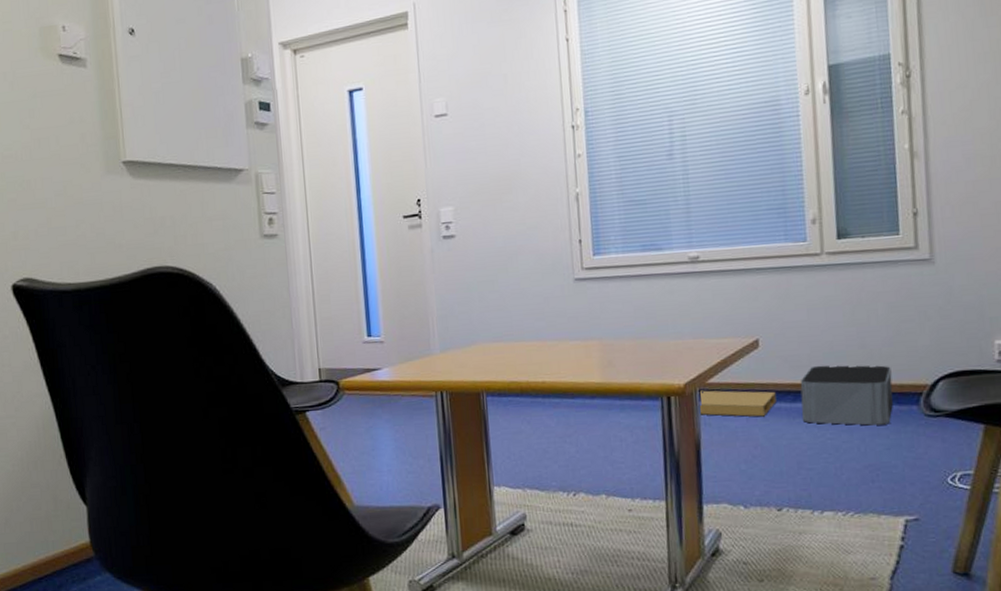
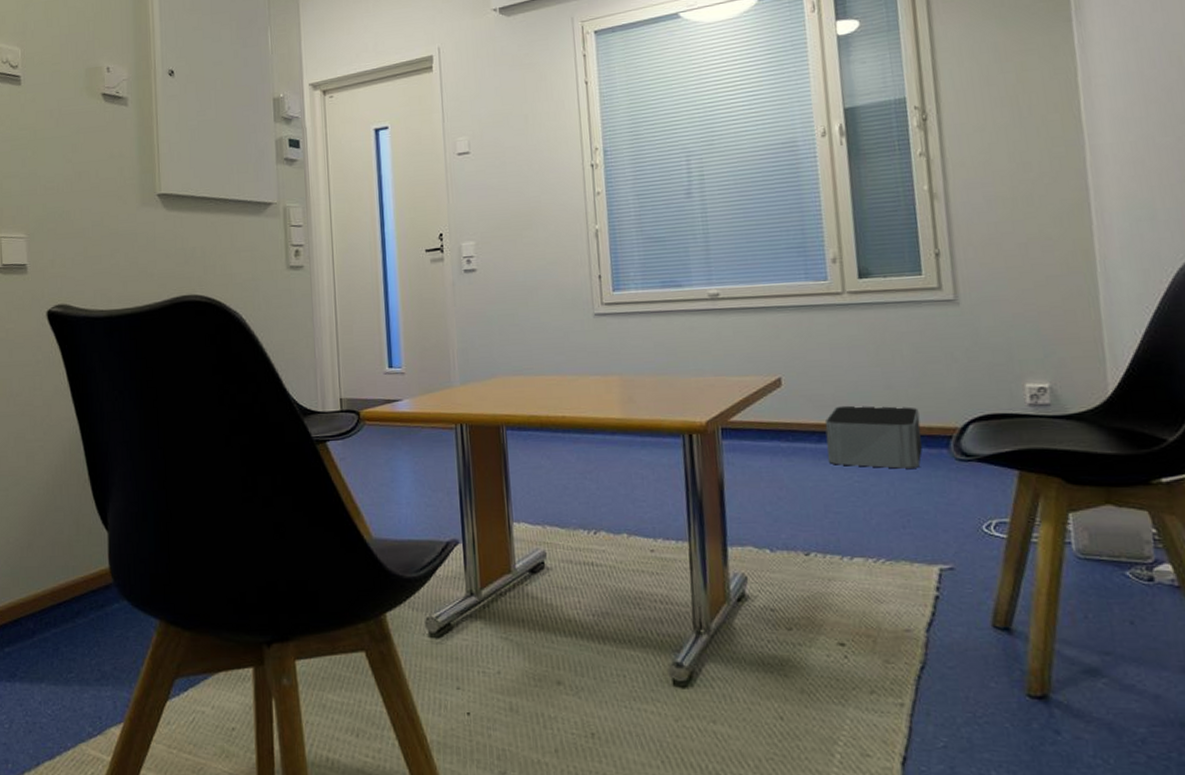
cardboard box: present [698,390,777,417] -> none [721,428,801,457]

